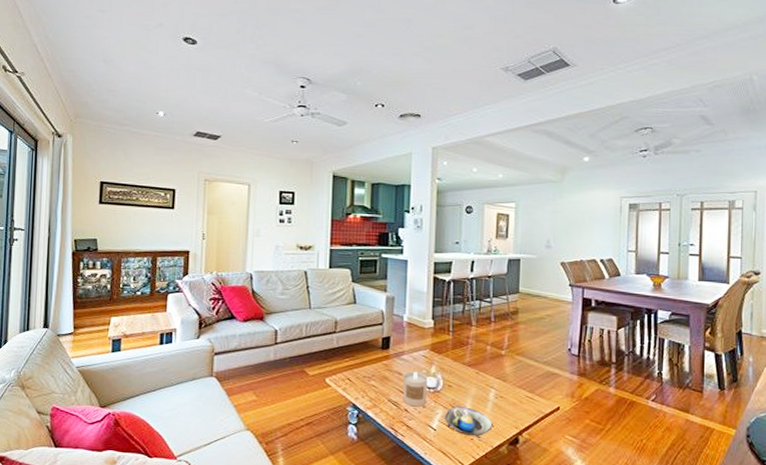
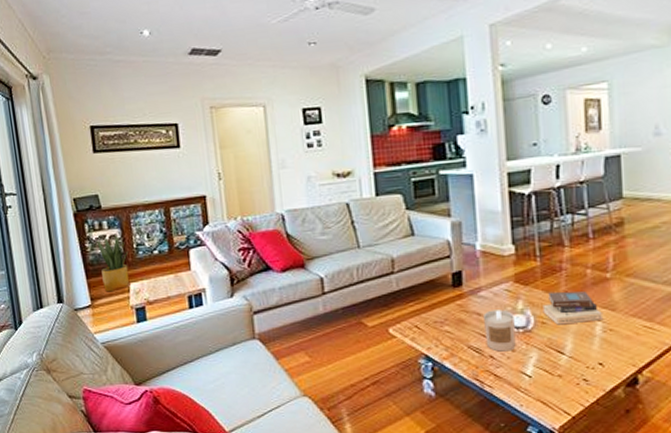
planter: none [87,274,114,323] -> present [96,235,130,292]
decorative bowl: present [445,406,493,437] -> none [541,346,603,381]
books: none [450,361,496,389] -> present [542,291,602,325]

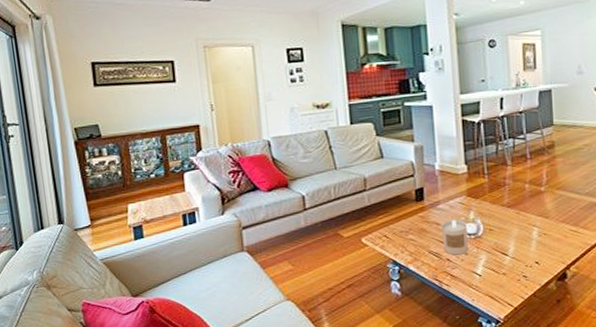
planter: present [96,235,130,292] -> none [96,161,128,213]
books: present [542,291,602,325] -> none [490,203,538,231]

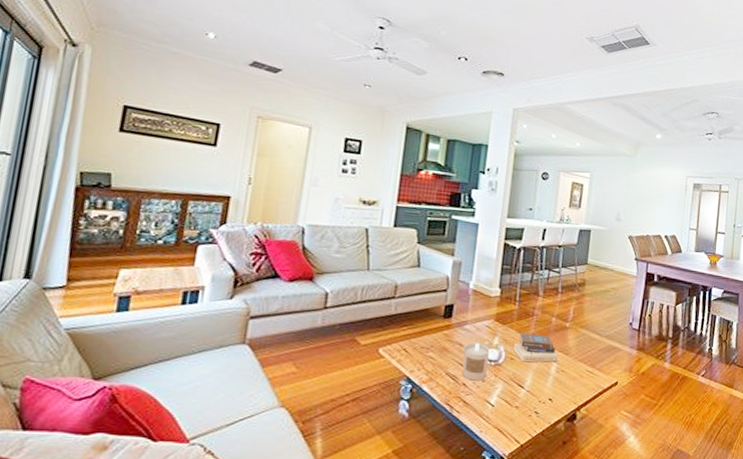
books: none [490,203,538,231] -> present [513,332,558,363]

